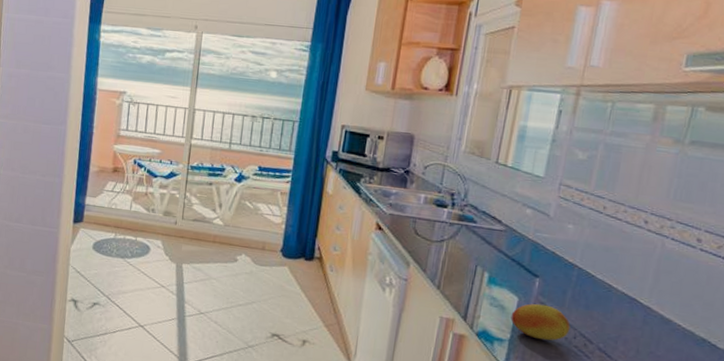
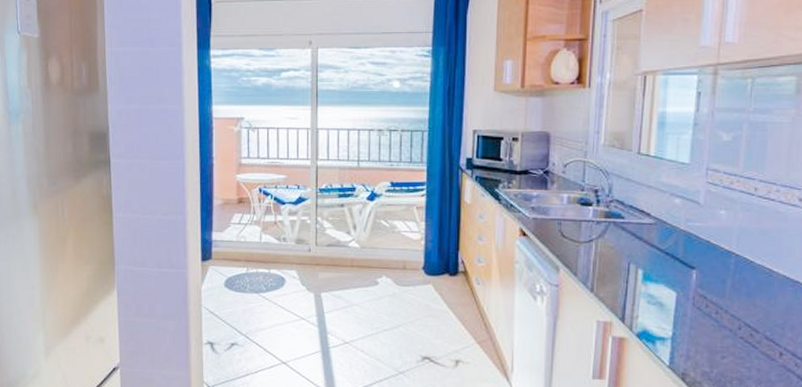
fruit: present [510,303,571,341] -> none [671,296,734,335]

